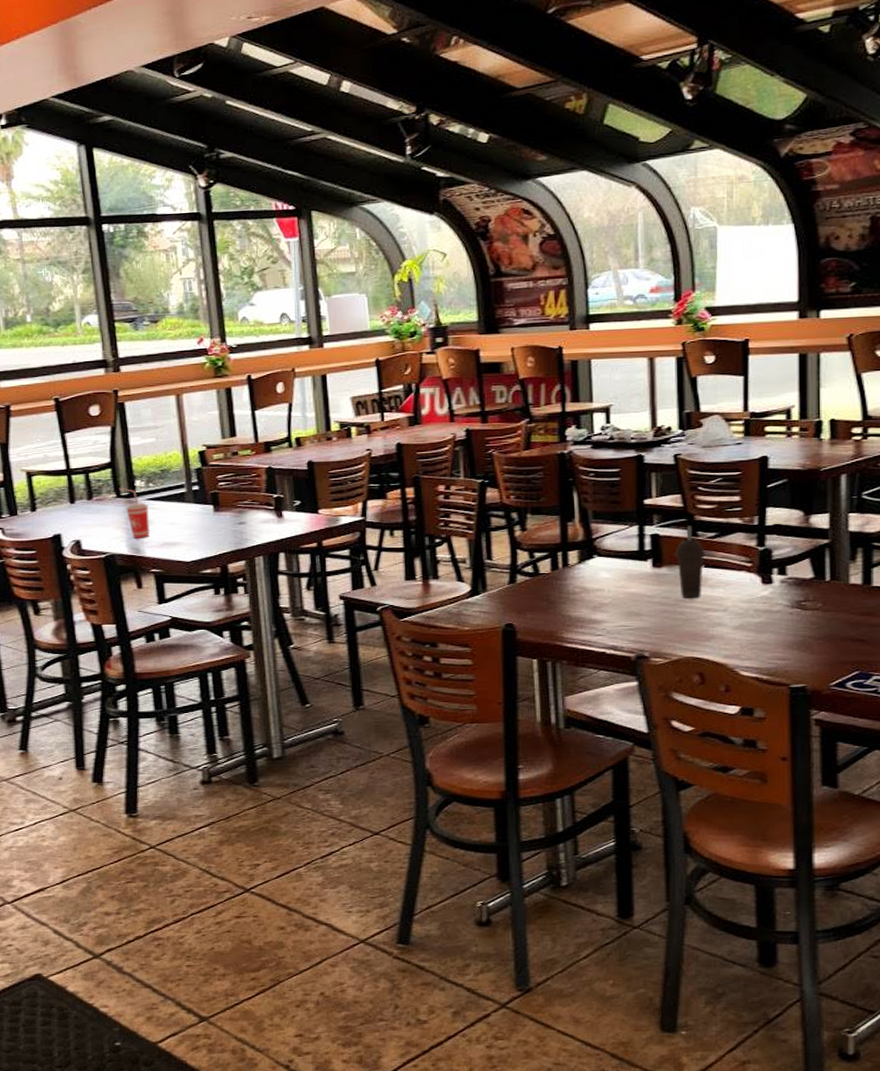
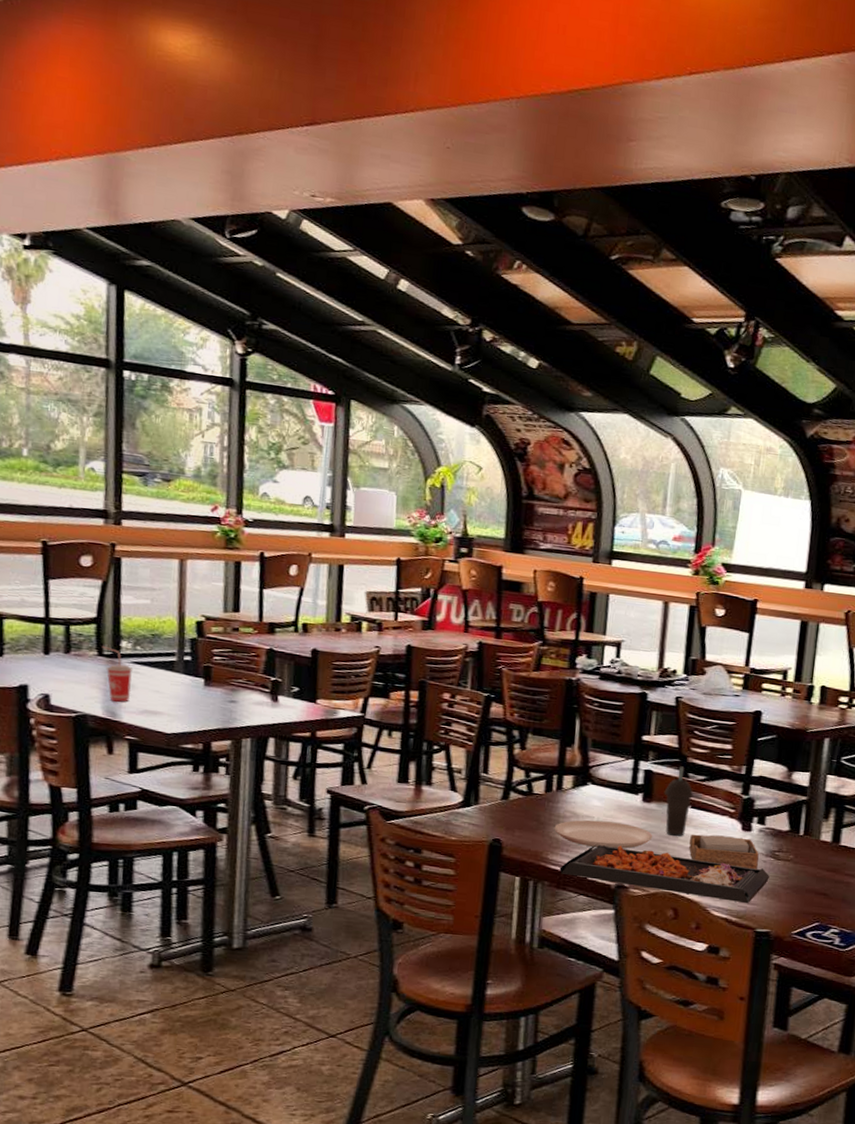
plate: none [565,592,668,620] -> present [554,819,653,849]
food tray: none [576,615,798,660] -> present [559,843,770,904]
napkin holder: none [708,591,784,624] -> present [689,834,759,870]

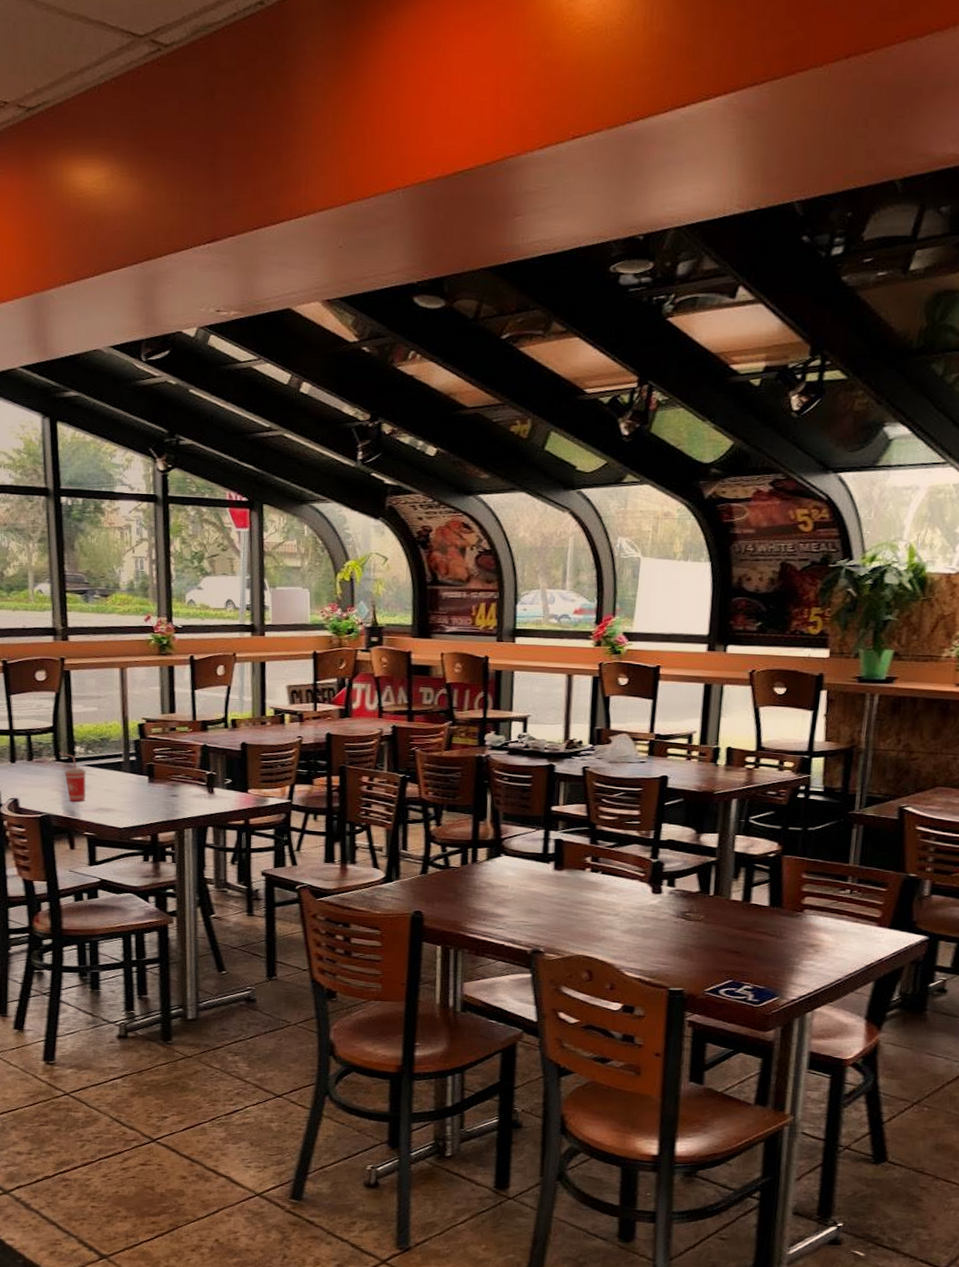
plate: present [554,819,653,849] -> none [471,889,566,916]
food tray: present [559,843,770,904] -> none [478,912,681,964]
cup: present [664,766,694,836] -> none [574,834,604,901]
napkin holder: present [689,834,759,870] -> none [601,898,670,931]

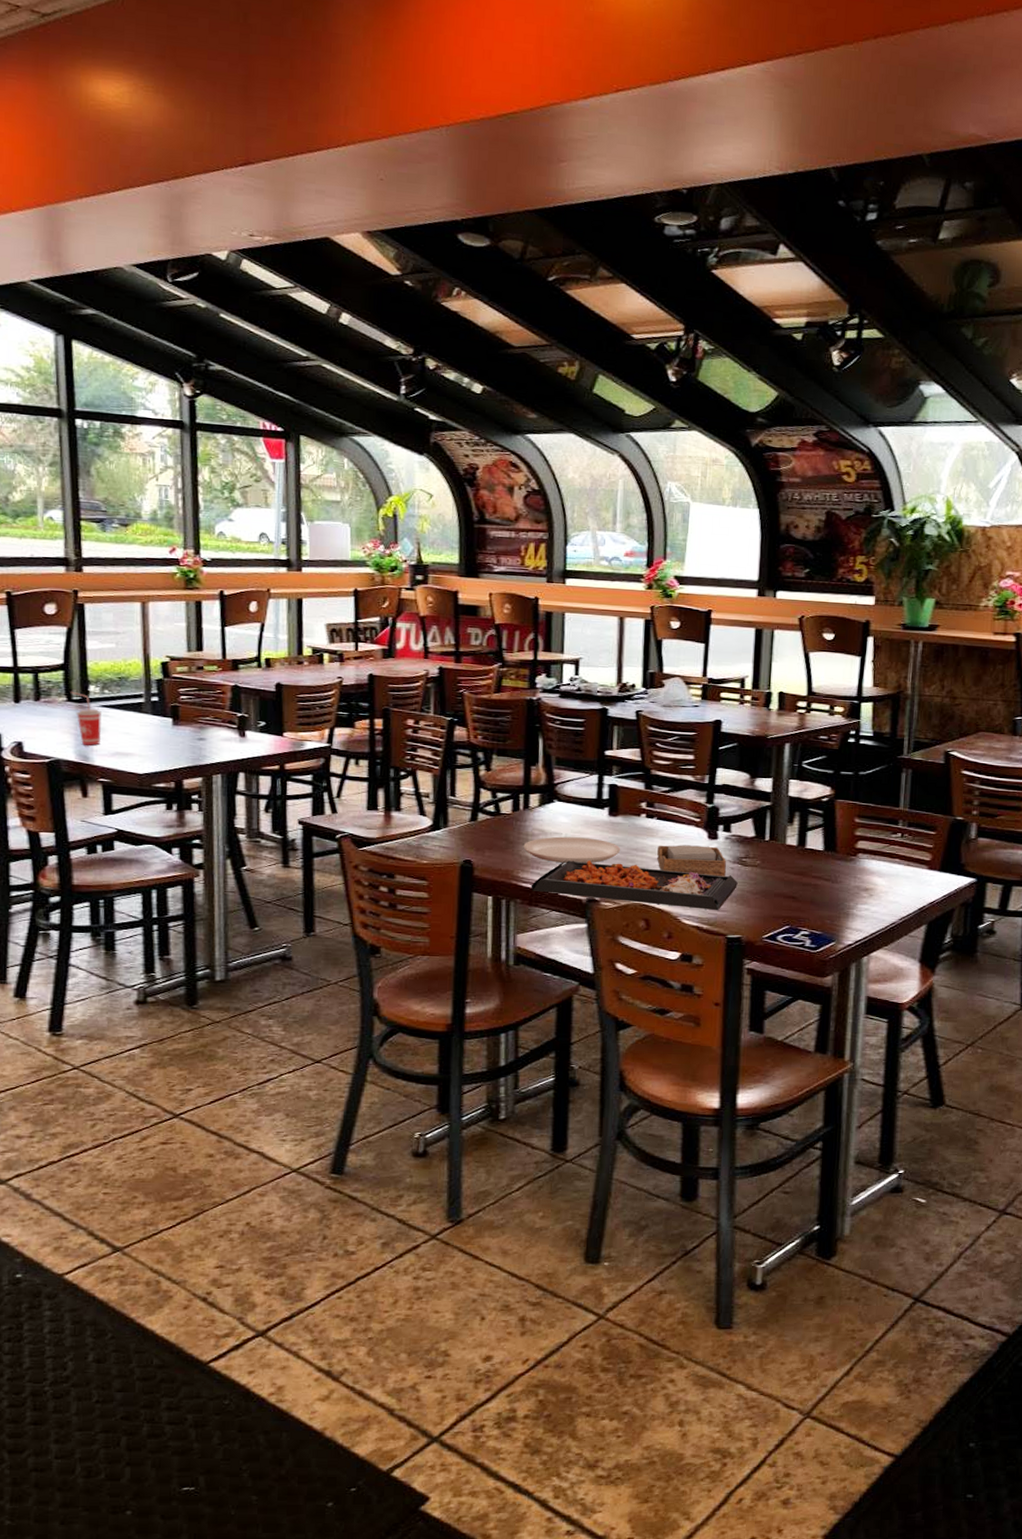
plate: none [471,889,566,916] -> present [523,836,621,864]
food tray: none [478,912,681,964] -> present [531,859,738,911]
napkin holder: none [601,898,670,931] -> present [657,844,726,877]

